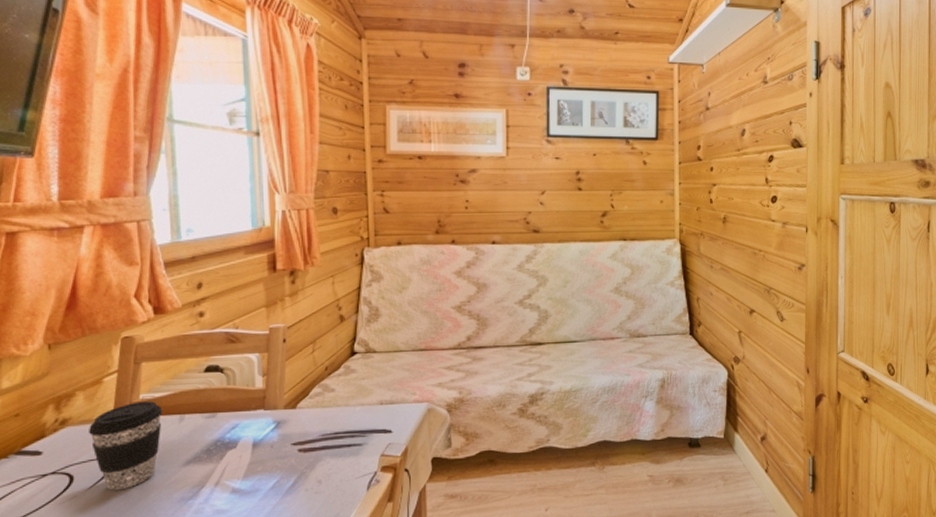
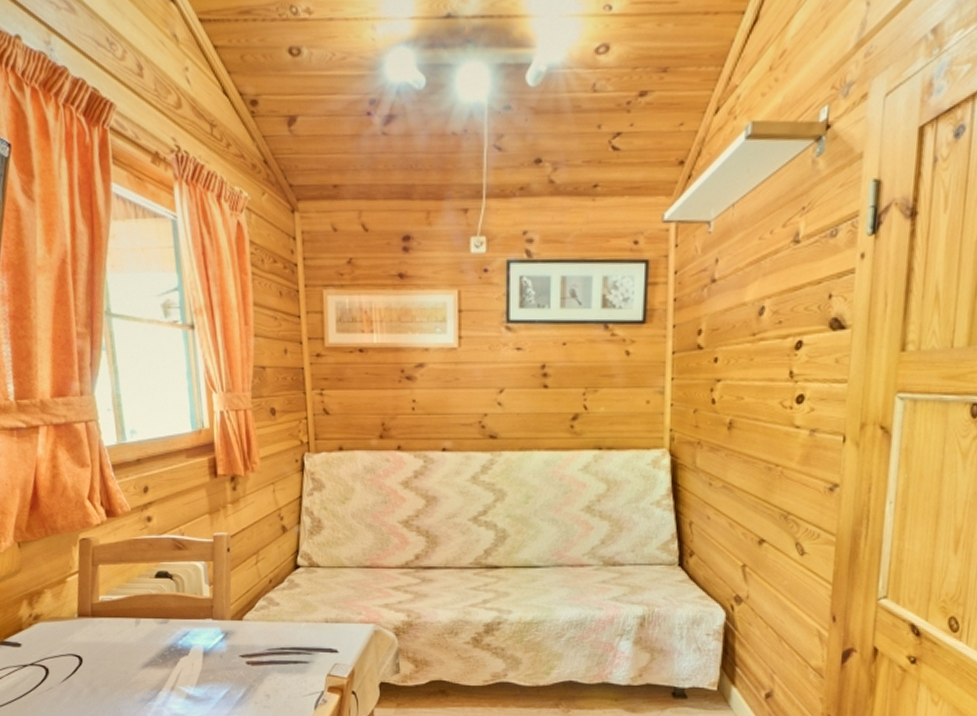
coffee cup: present [89,401,163,491] -> none [58,603,121,686]

